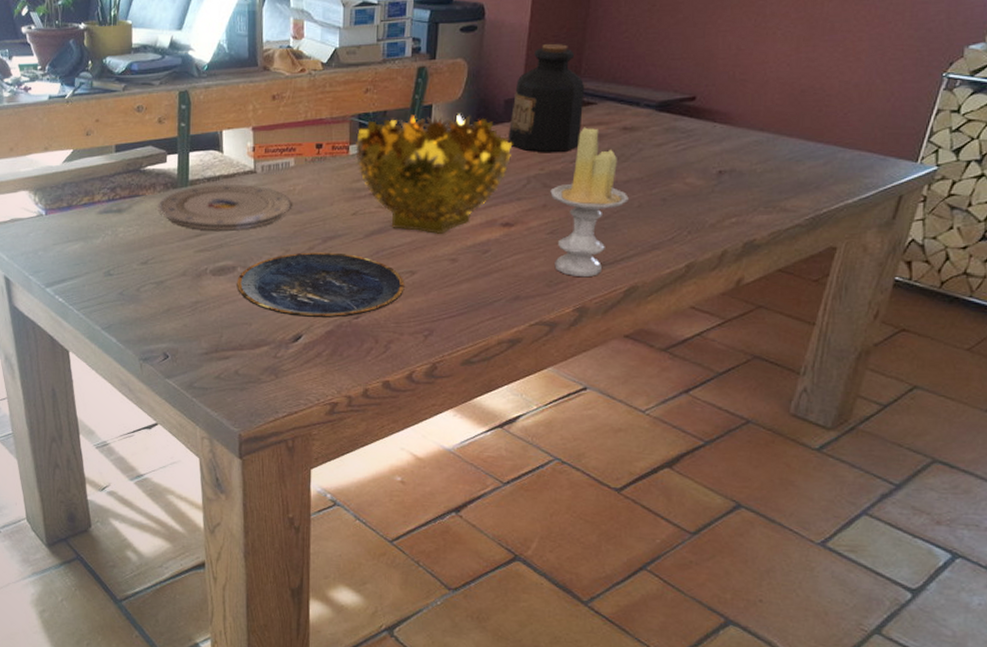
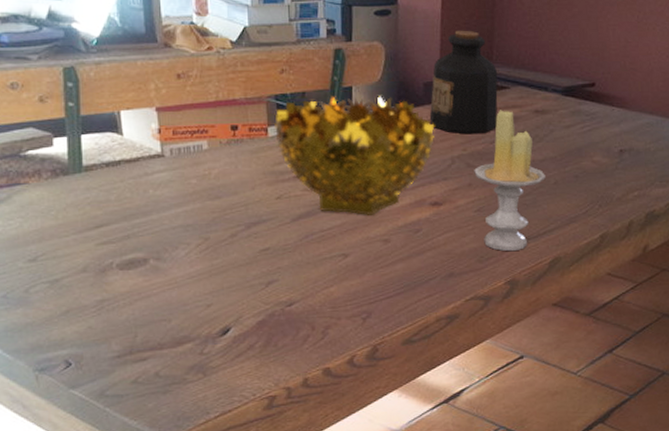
plate: present [158,184,292,231] -> none [45,169,208,221]
plate: present [237,252,405,318] -> none [150,238,338,309]

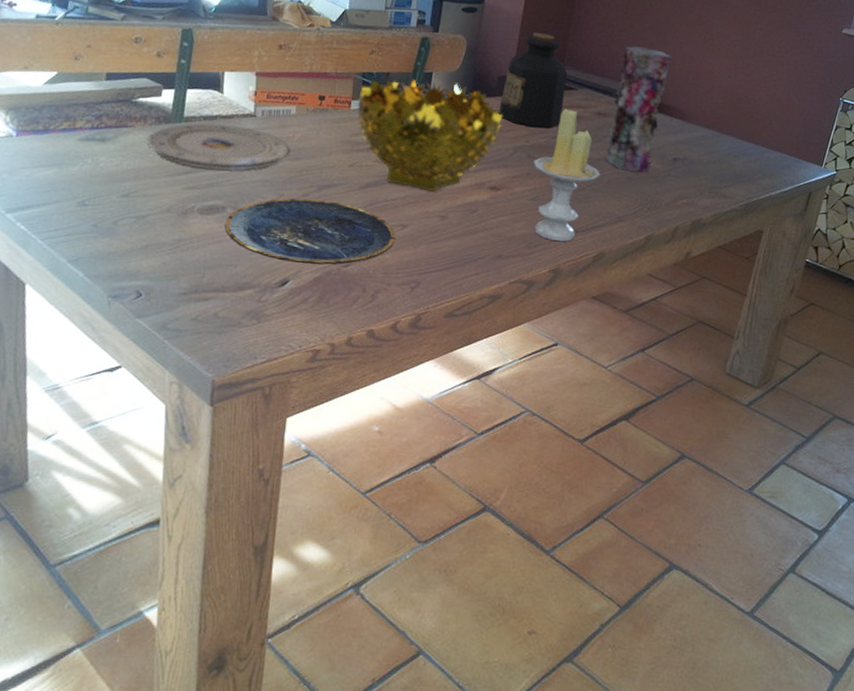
plate: none [45,169,208,221] -> present [146,123,290,171]
plate: none [150,238,338,309] -> present [224,198,396,265]
vase: none [549,34,607,169] -> present [606,45,672,172]

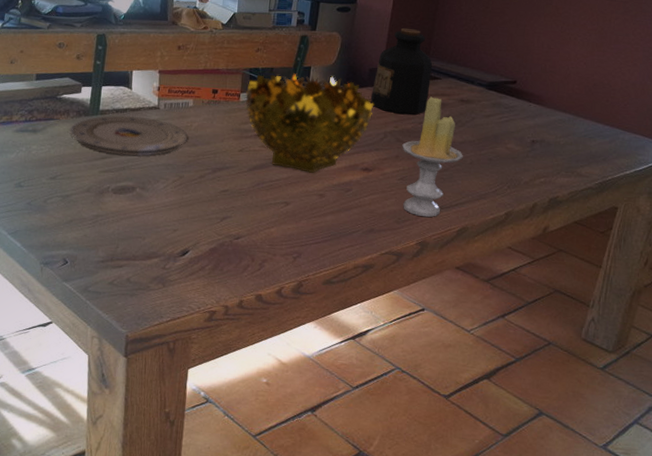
plate: present [224,198,396,265] -> none [134,179,280,237]
vase: present [606,45,672,172] -> none [468,37,531,154]

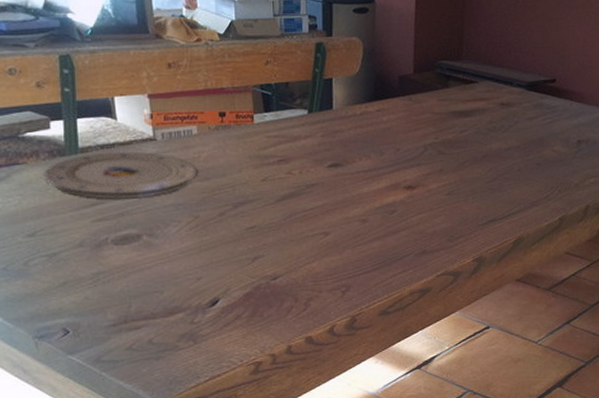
decorative bowl: present [245,72,373,173] -> none [259,85,409,197]
bottle: present [370,28,433,115] -> none [404,29,467,124]
candle: present [402,96,463,218] -> none [445,102,510,232]

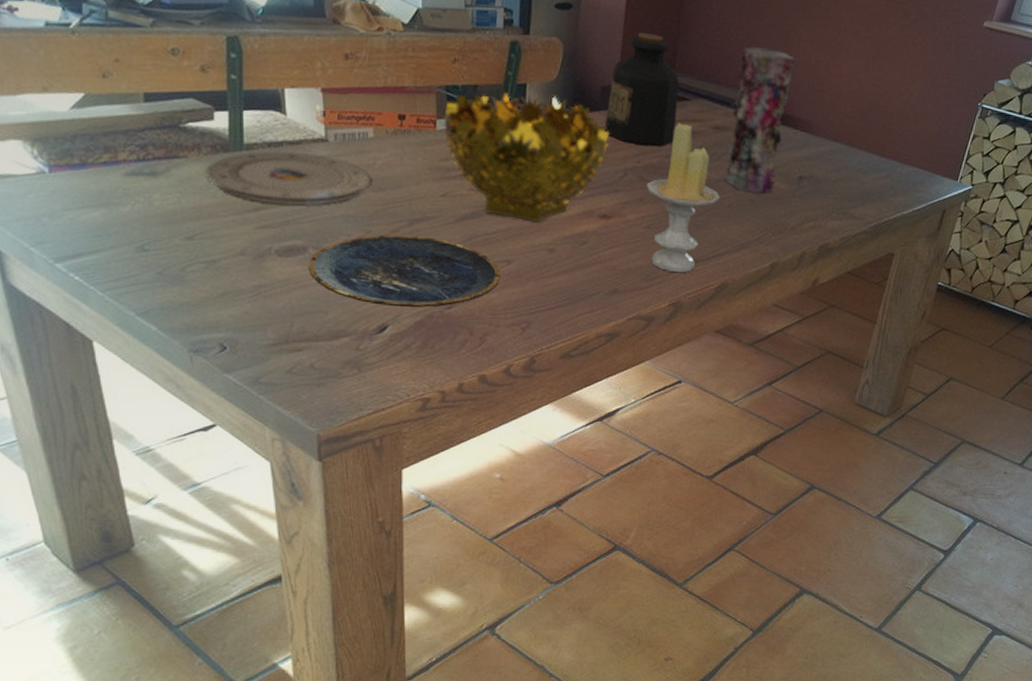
plate: none [143,217,320,281] -> present [309,234,500,307]
decorative bowl: none [259,85,409,197] -> present [442,91,608,222]
bottle: none [404,29,467,124] -> present [604,33,680,147]
candle: none [445,102,510,232] -> present [646,122,720,273]
vase: none [514,34,567,157] -> present [726,46,796,194]

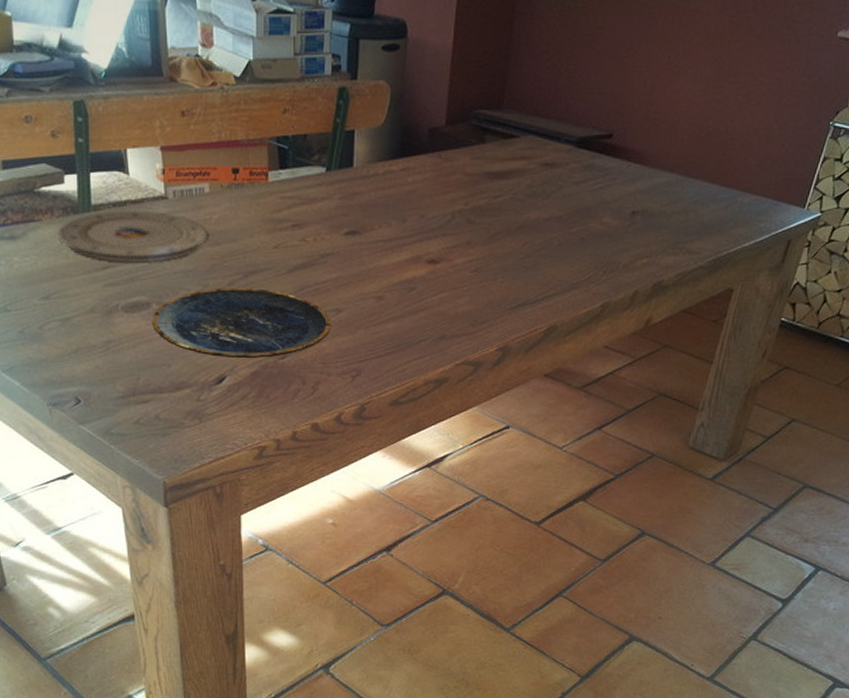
decorative bowl: present [442,91,608,222] -> none [274,138,436,270]
bottle: present [604,33,680,147] -> none [432,70,508,188]
candle: present [646,122,720,273] -> none [474,161,549,317]
vase: present [726,46,796,194] -> none [555,76,630,231]

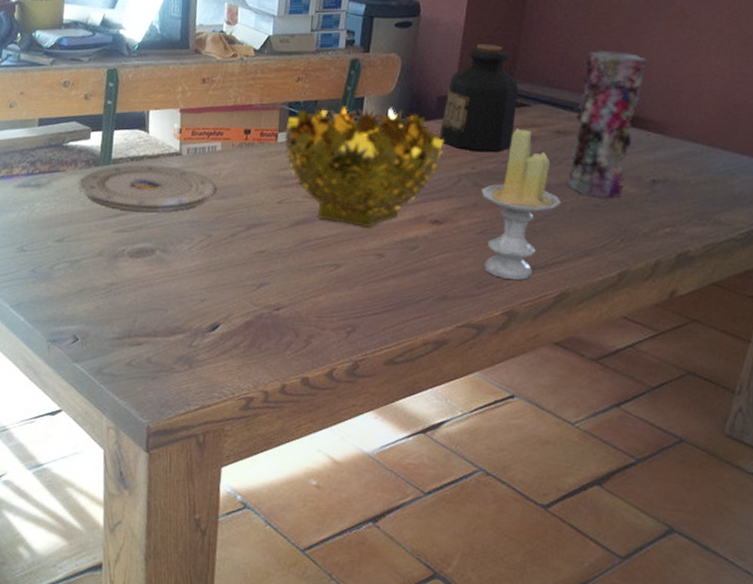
plate: present [152,288,331,358] -> none [154,238,329,308]
decorative bowl: none [274,138,436,270] -> present [283,104,443,228]
bottle: none [432,70,508,188] -> present [439,44,519,153]
candle: none [474,161,549,317] -> present [481,128,561,281]
vase: none [555,76,630,231] -> present [568,51,648,198]

